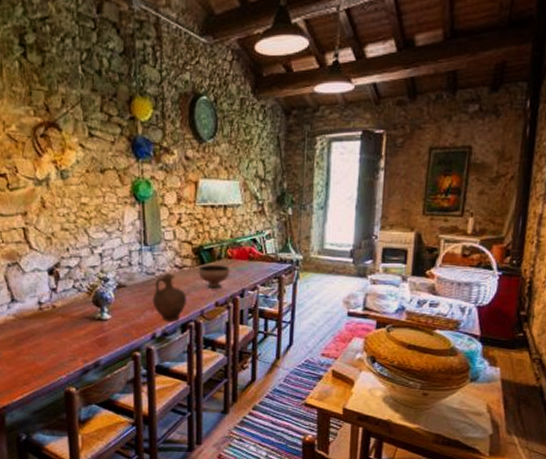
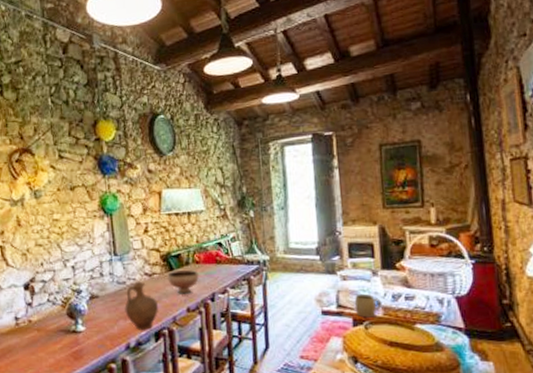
mug: none [380,298,406,321] -> present [354,293,381,318]

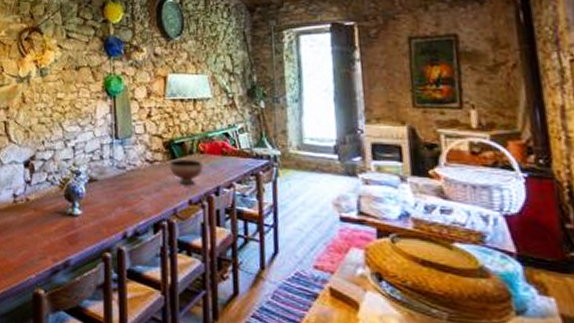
jug: present [124,282,159,331] -> none [123,168,159,221]
mug: present [354,293,381,318] -> none [378,201,411,230]

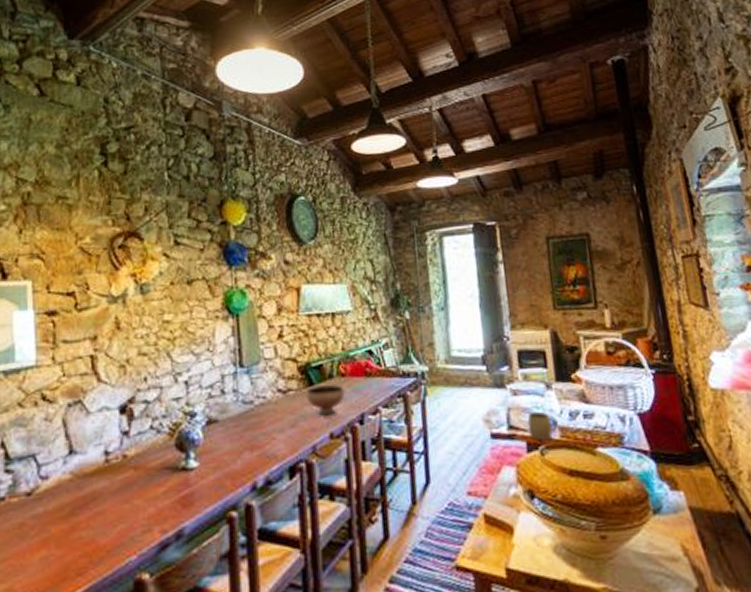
mug: none [378,201,411,230] -> present [527,411,558,441]

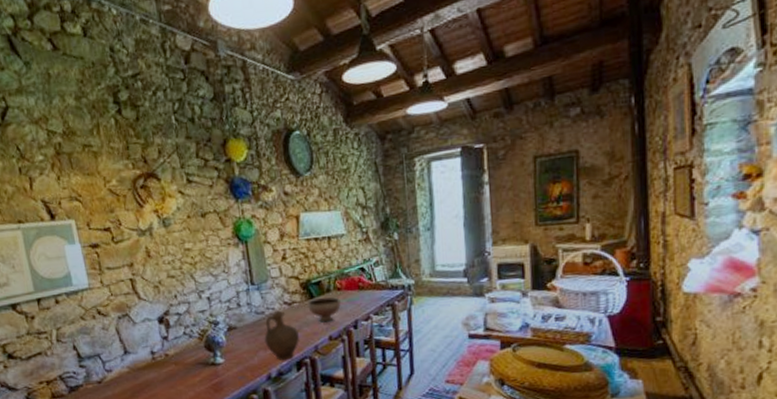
jug: none [251,401,295,466] -> present [264,311,301,361]
mug: present [527,411,558,441] -> none [502,315,530,340]

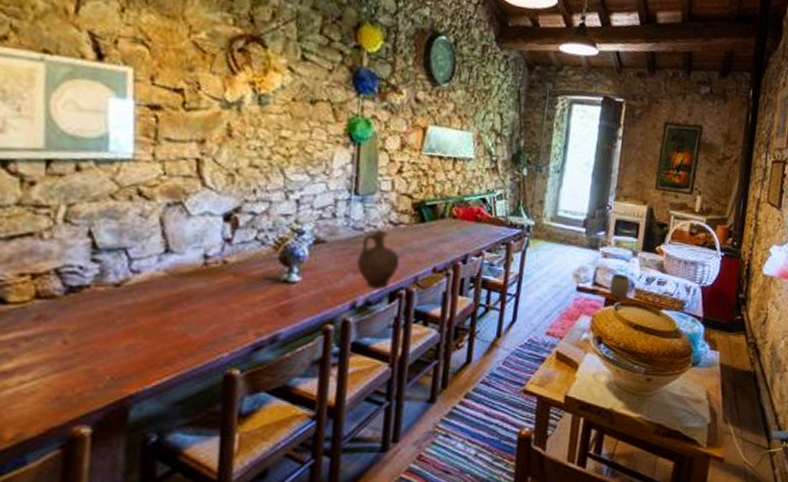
bowl: present [308,297,341,324] -> none [416,223,454,253]
mug: none [502,315,530,340] -> present [609,273,635,299]

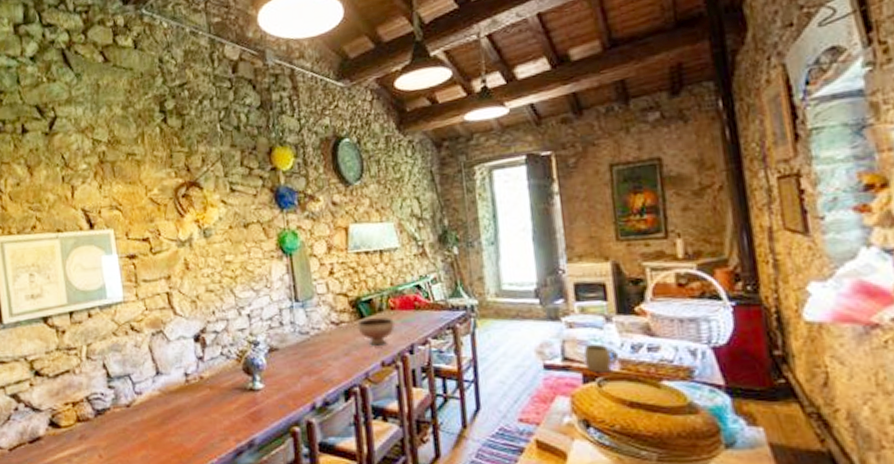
jug: present [356,230,400,290] -> none [308,332,349,389]
bowl: none [416,223,454,253] -> present [357,317,395,347]

